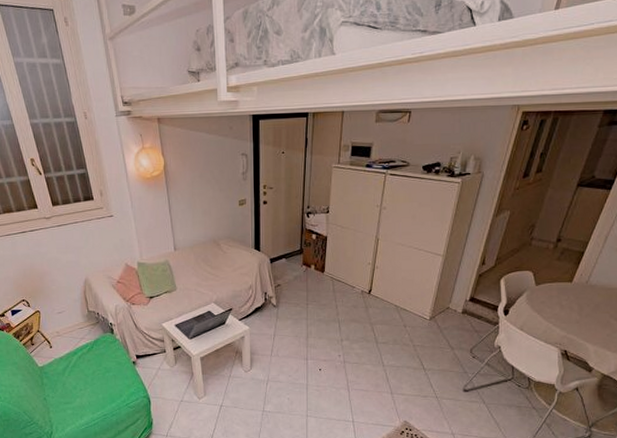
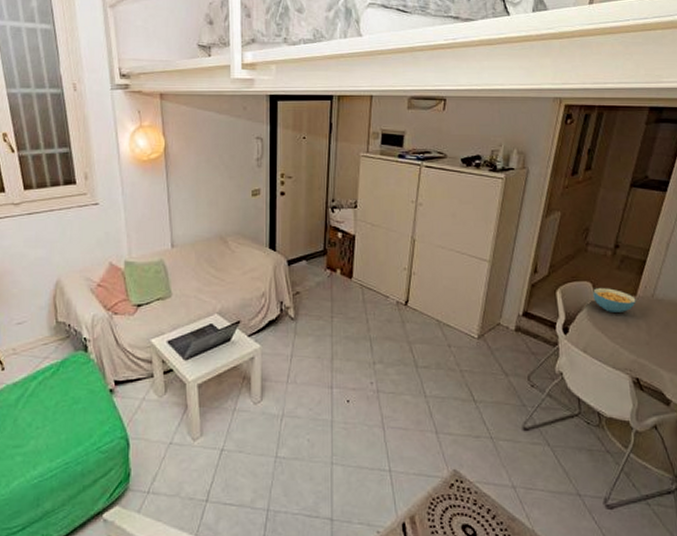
cereal bowl: none [533,276,572,297] -> present [593,288,636,312]

